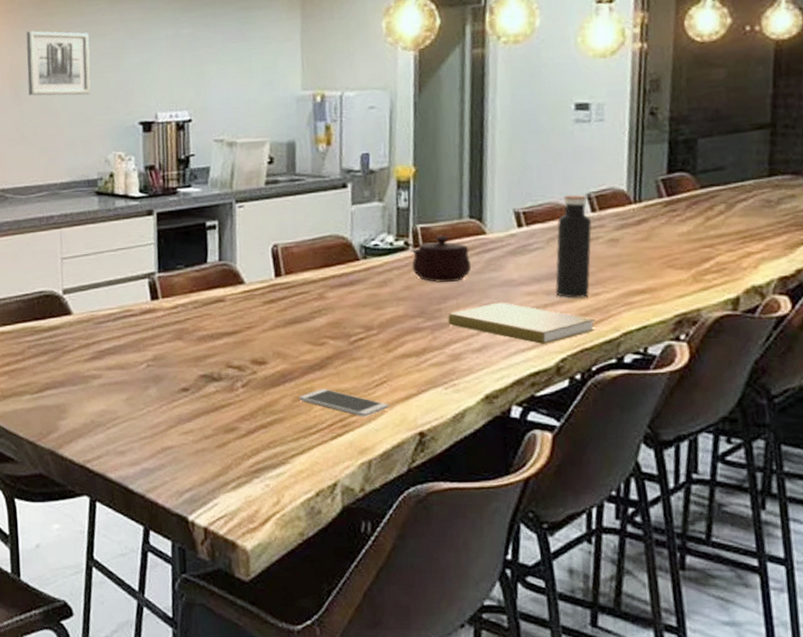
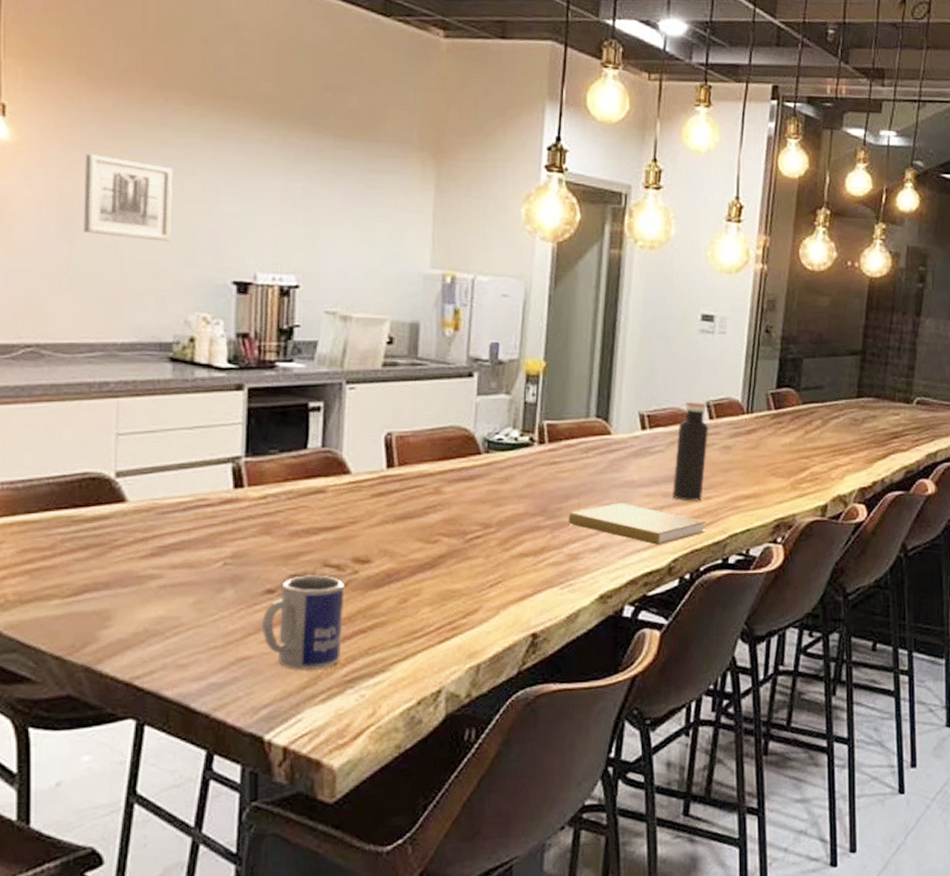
mug: none [180,375,247,461] -> present [262,575,345,671]
smartphone: present [299,389,389,417] -> none [405,589,503,619]
teapot: present [410,235,472,283] -> none [535,433,595,482]

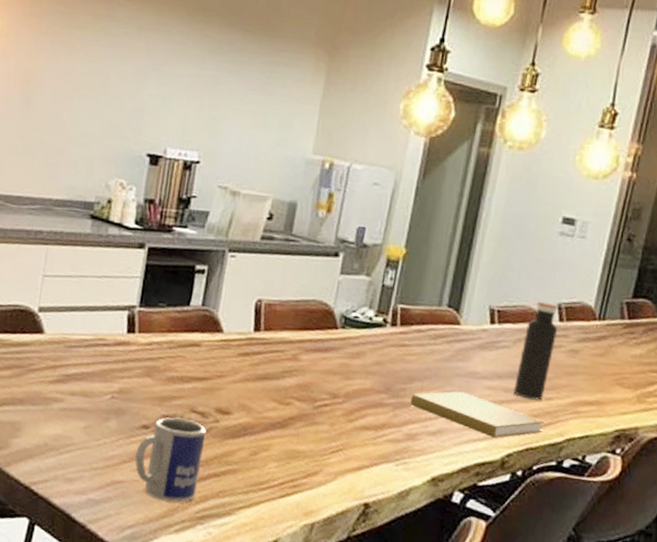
wall art: present [83,154,172,242] -> none [39,40,112,116]

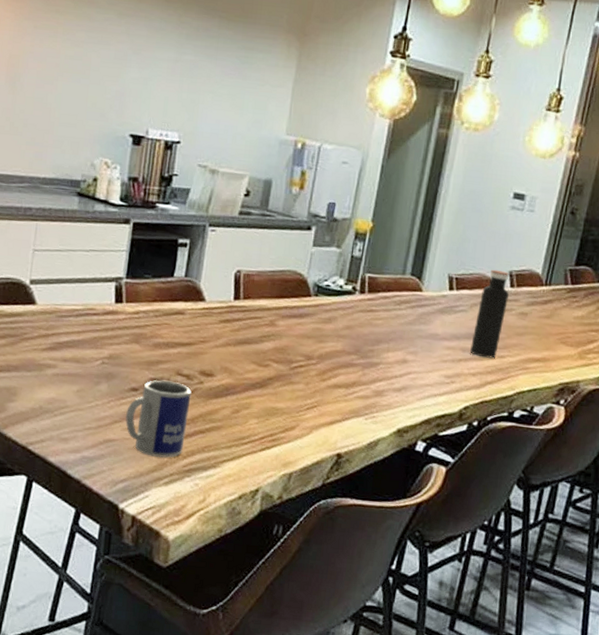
book: present [410,391,544,438] -> none [378,351,497,393]

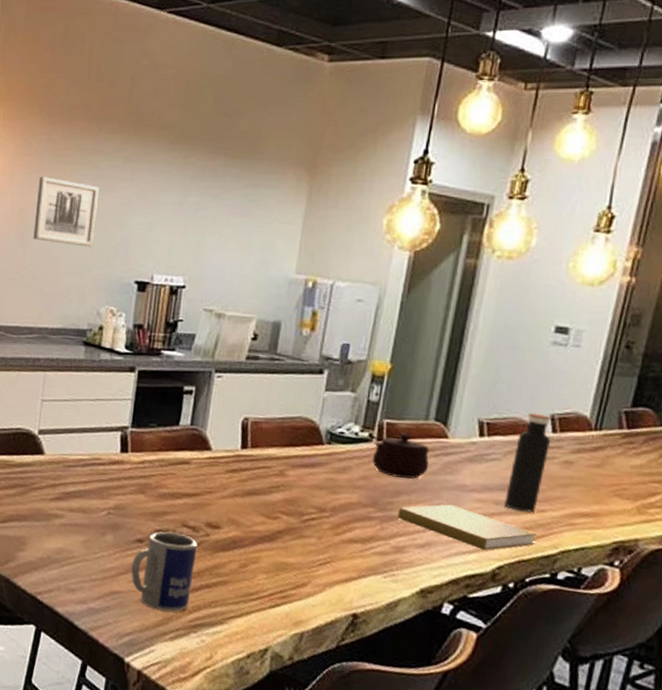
wall art: none [24,24,93,99] -> present [33,177,99,247]
teapot: none [355,286,406,329] -> present [372,433,430,479]
book: none [378,351,497,393] -> present [398,504,536,550]

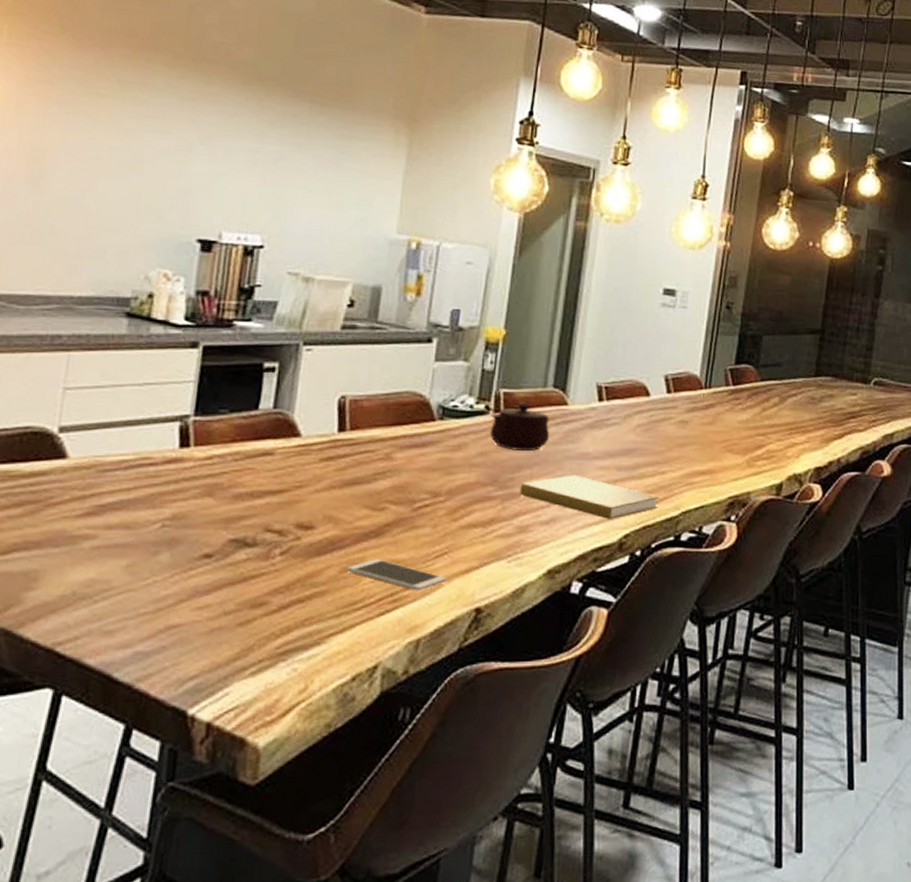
wall art: present [33,177,99,247] -> none [52,110,147,198]
mug: present [131,531,198,612] -> none [196,540,286,641]
smartphone: none [245,559,329,592] -> present [346,559,447,591]
water bottle: present [504,412,551,513] -> none [627,374,666,475]

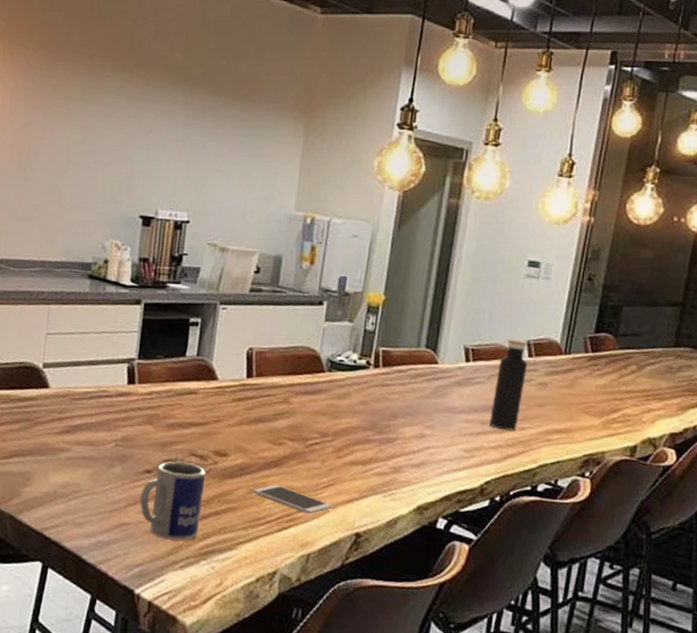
mug: none [196,540,286,641] -> present [140,461,206,541]
teapot: present [489,402,550,452] -> none [370,360,422,403]
book: present [520,475,659,519] -> none [394,425,518,467]
water bottle: none [627,374,666,475] -> present [489,339,527,431]

